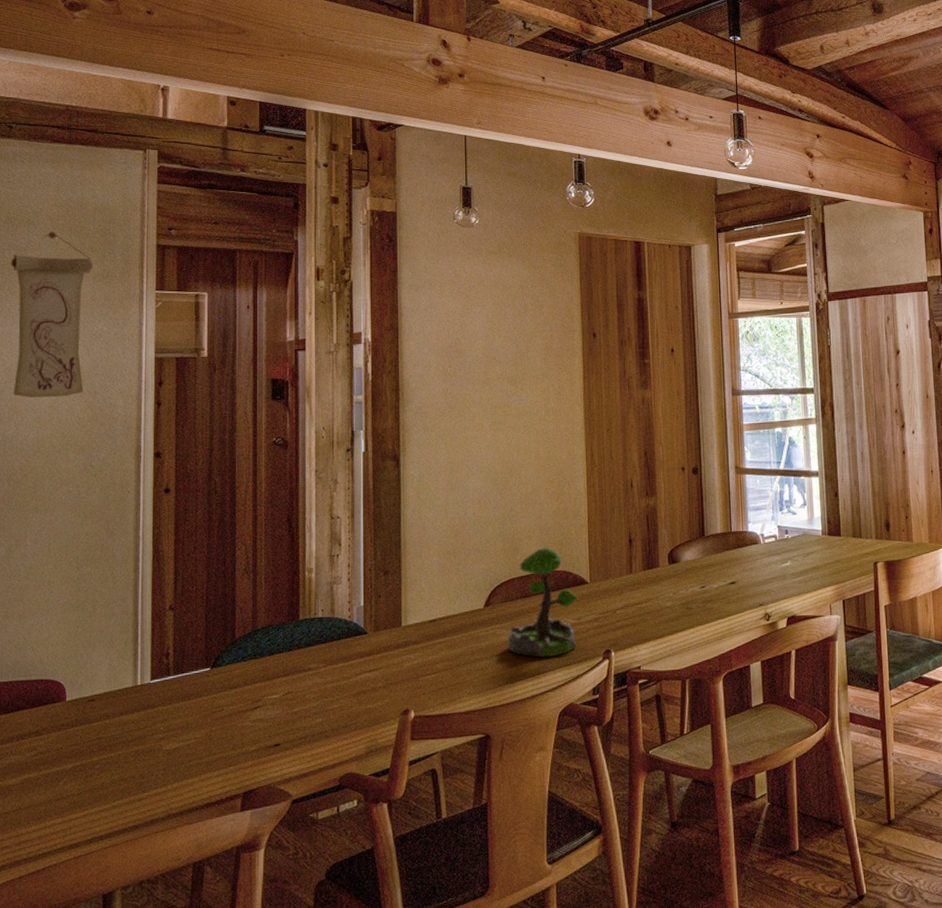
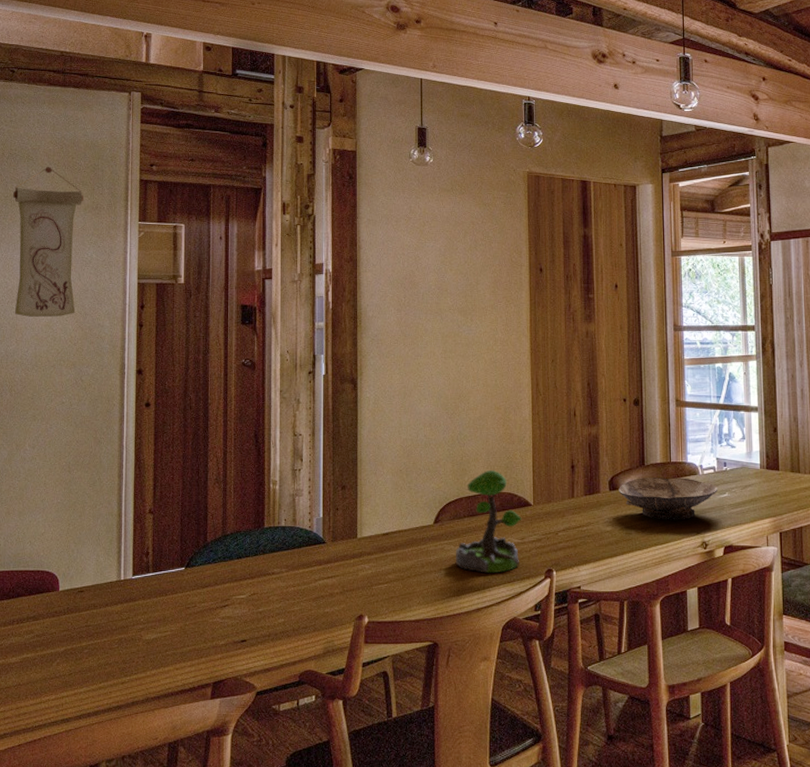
bowl: none [678,547,780,593] -> present [619,476,718,520]

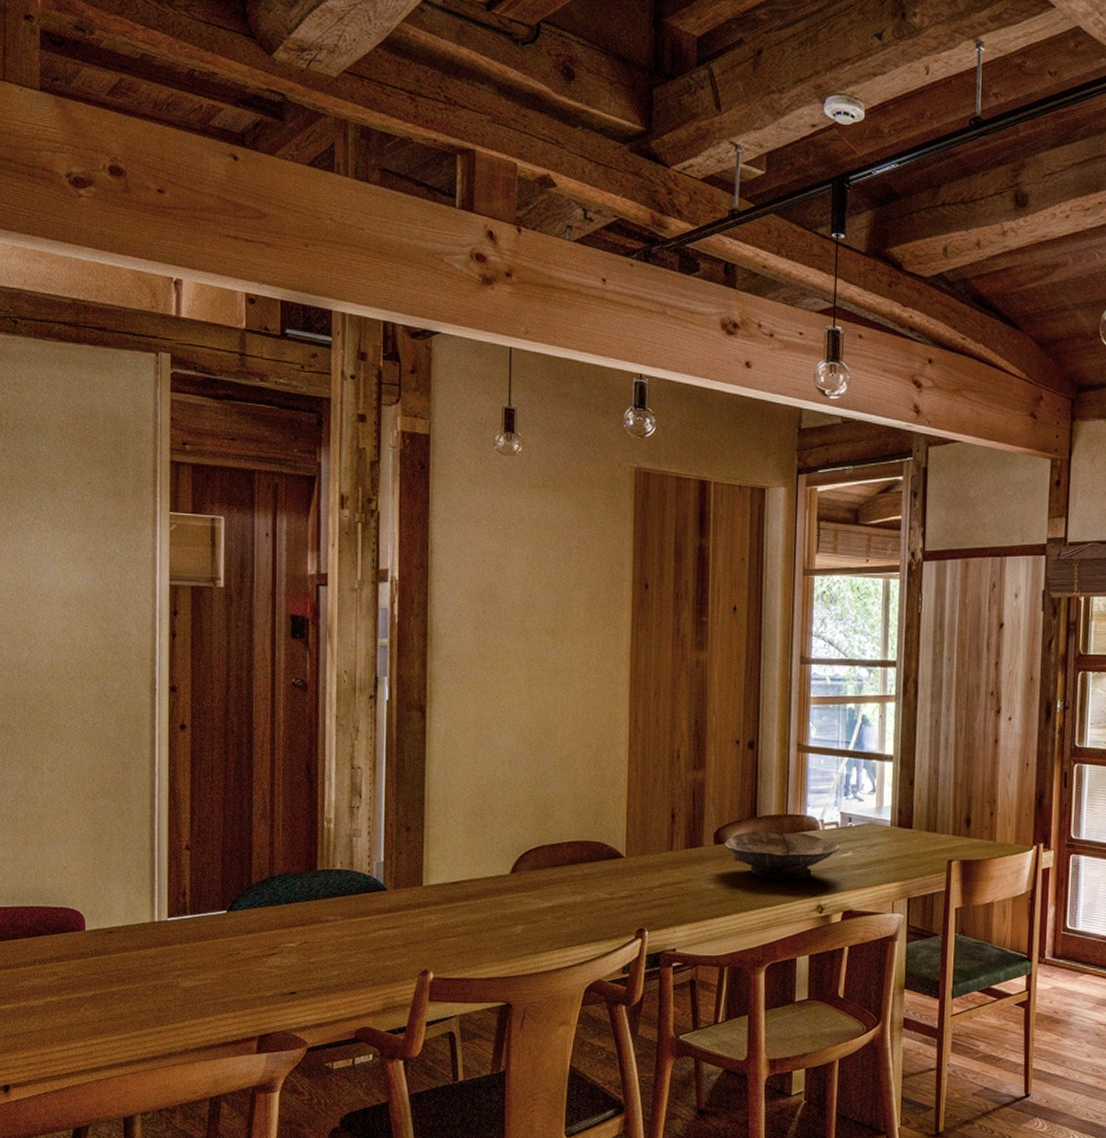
wall scroll: present [13,166,83,317] -> none [20,441,104,621]
plant: present [456,469,522,574] -> none [535,815,612,931]

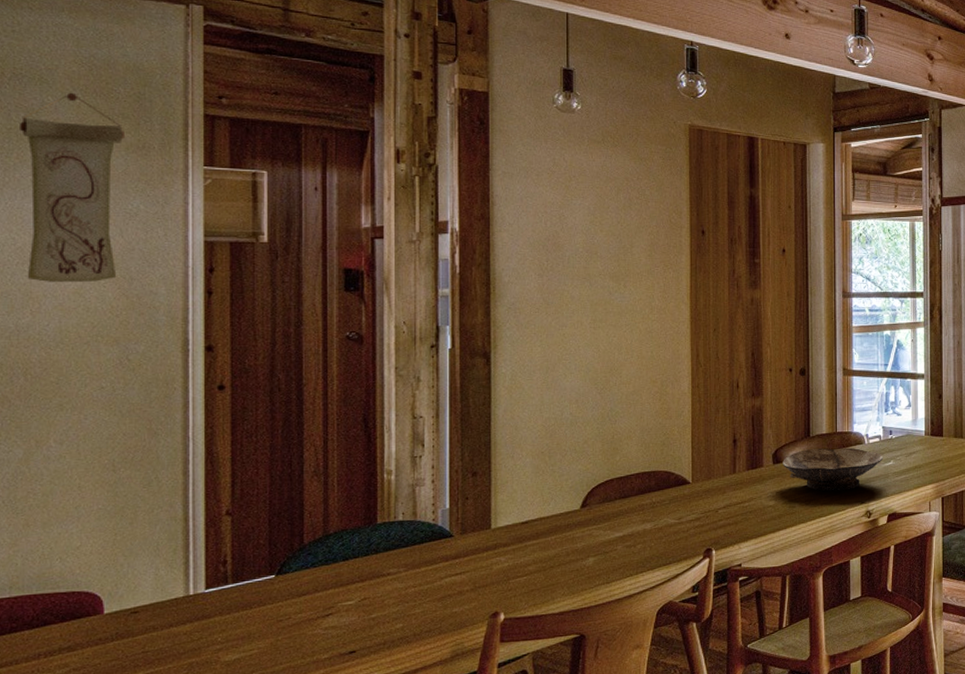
wall scroll: none [20,441,104,621] -> present [20,92,124,282]

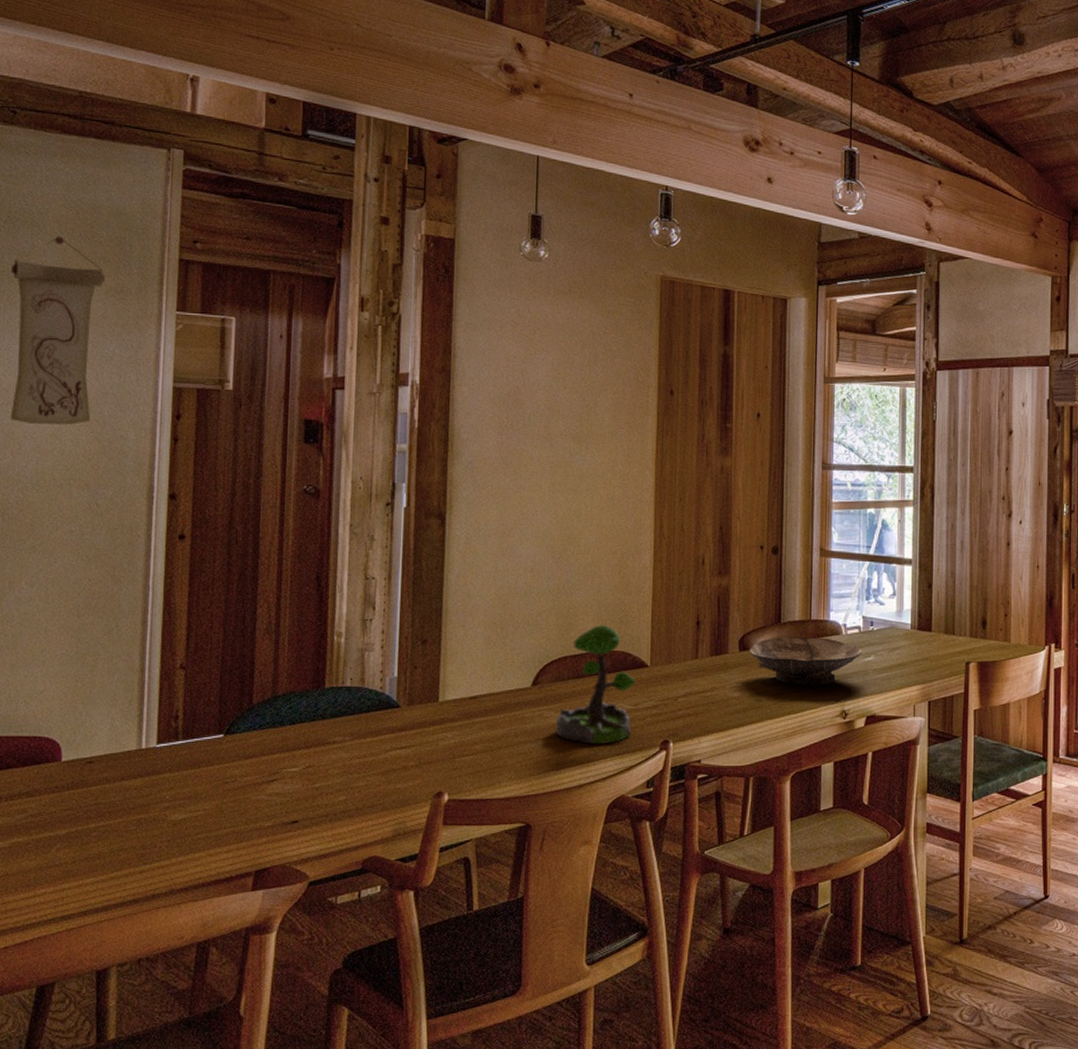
plant: none [606,447,679,558] -> present [556,624,636,745]

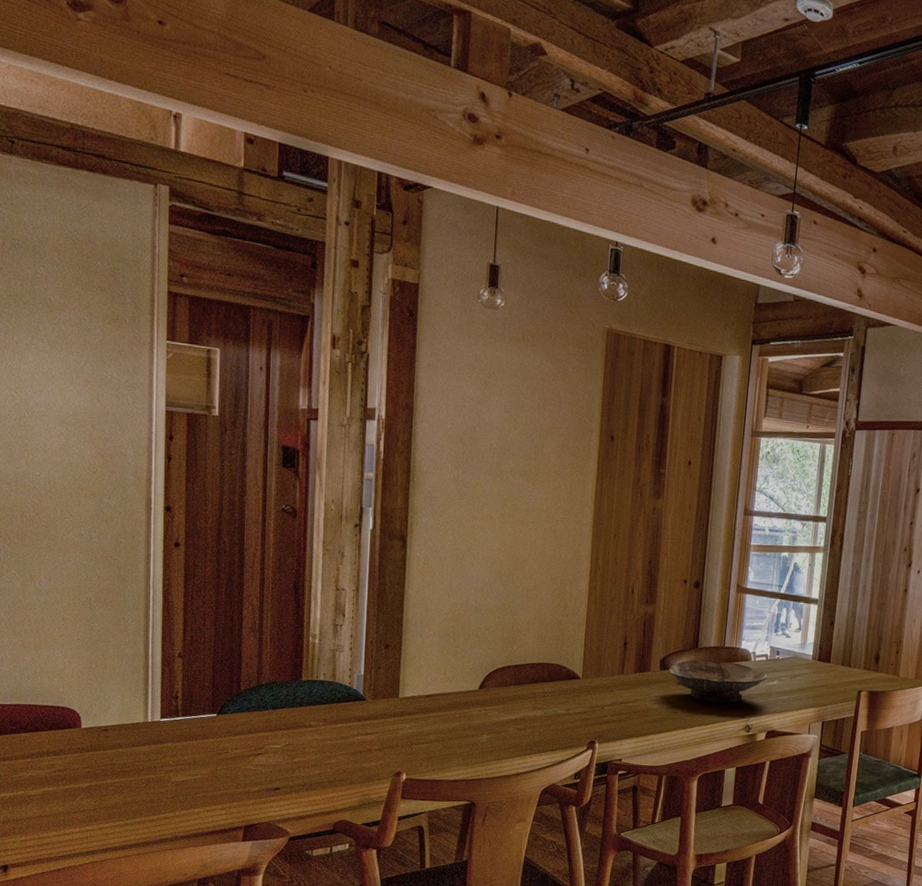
wall scroll: present [10,236,105,425] -> none [17,264,101,440]
plant: present [556,624,636,745] -> none [499,640,569,741]

